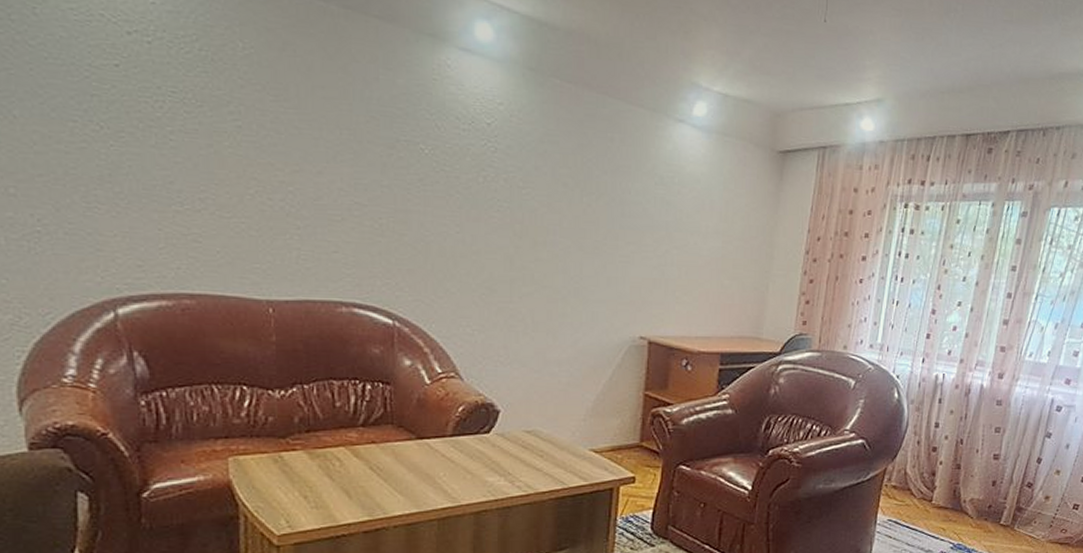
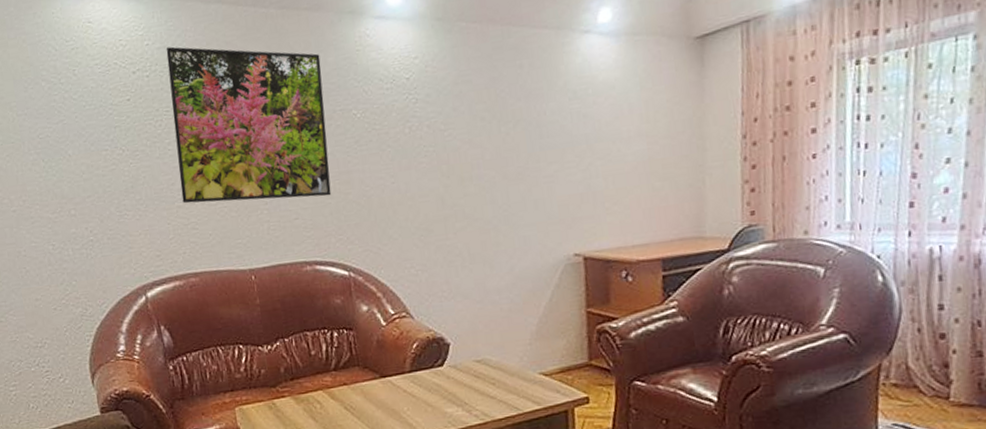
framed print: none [180,14,388,233] -> present [166,46,332,204]

